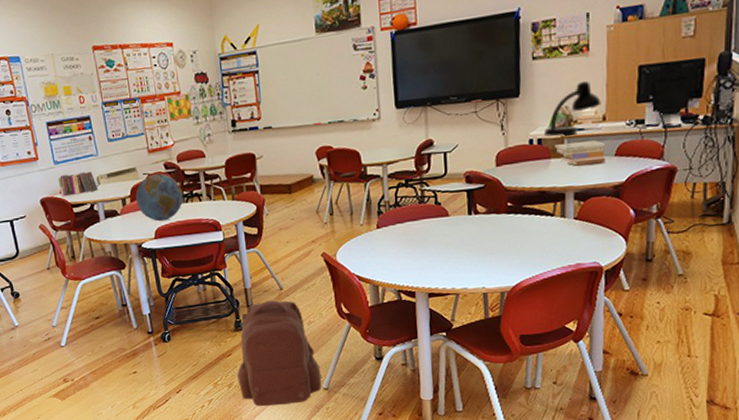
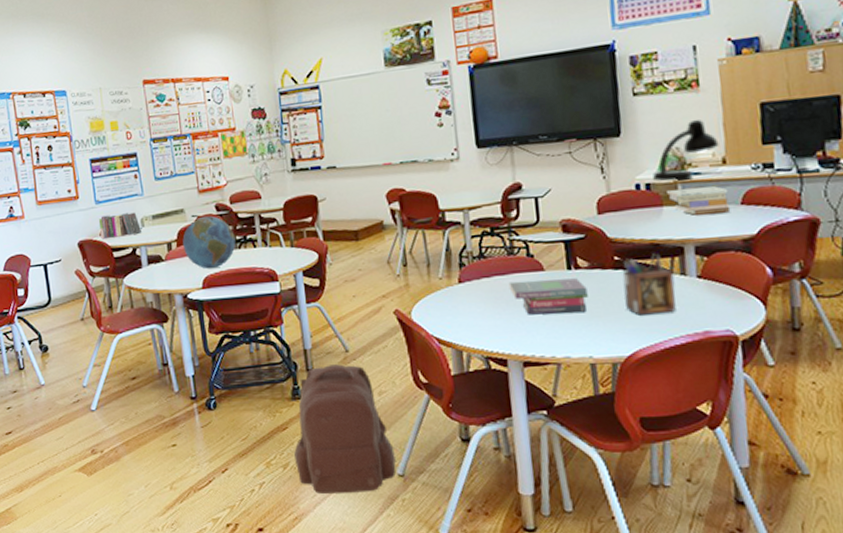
books: none [419,222,484,254] -> present [508,278,588,315]
desk organizer: none [513,199,556,252] -> present [622,253,676,316]

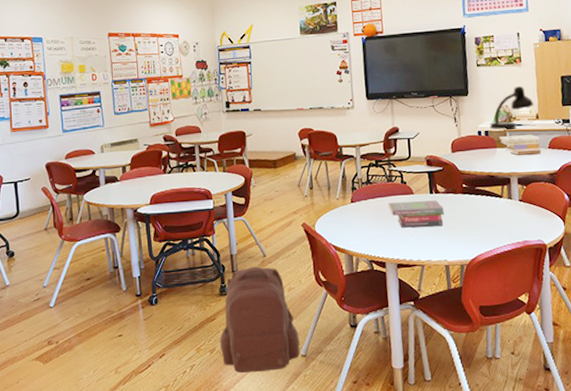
books: present [98,212,141,239] -> none [64,140,101,161]
globe: present [182,215,236,269] -> none [135,145,179,189]
desk organizer: present [622,253,676,316] -> none [468,182,505,229]

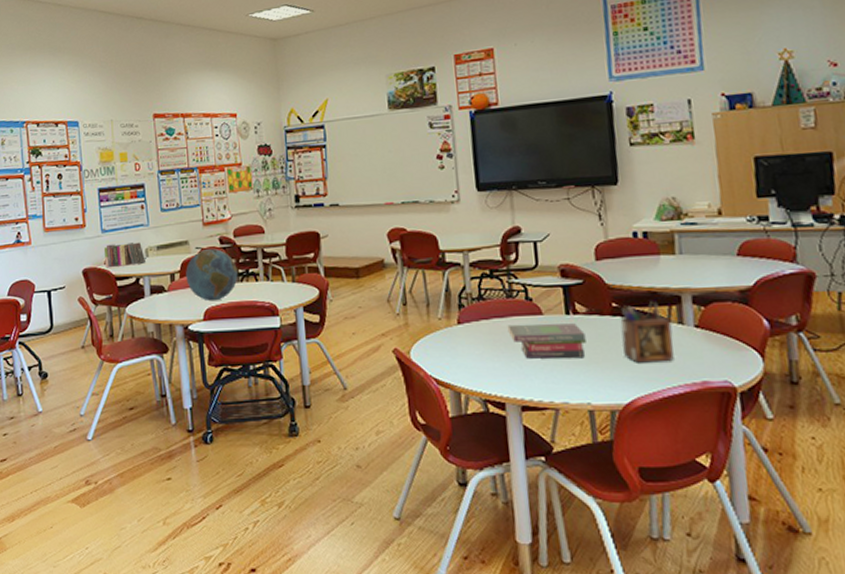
books: none [64,140,101,161] -> present [103,242,145,267]
globe: none [135,145,179,189] -> present [186,248,238,301]
backpack: present [220,266,300,373] -> none [290,402,393,535]
desk organizer: none [468,182,505,229] -> present [620,301,674,363]
desk lamp: present [490,85,534,130] -> none [650,170,715,231]
books: present [499,135,542,155] -> none [664,237,727,265]

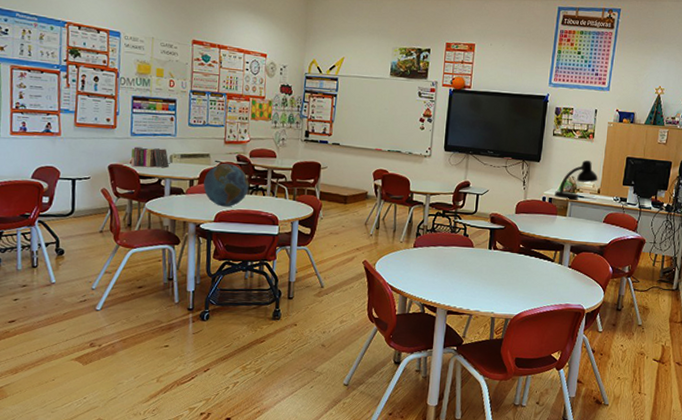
books: present [507,323,586,359] -> none [447,252,499,281]
desk organizer: present [620,301,674,363] -> none [521,246,555,289]
desk lamp: none [650,170,715,231] -> present [554,160,598,200]

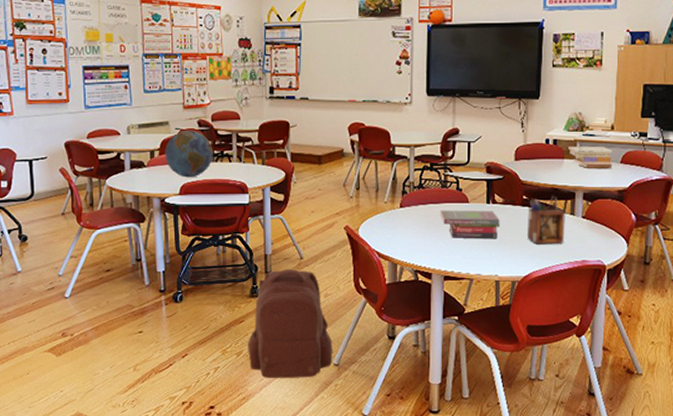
books: present [131,146,169,168] -> none [86,120,127,141]
backpack: none [266,296,344,396] -> present [248,269,333,378]
books: none [447,252,499,281] -> present [440,210,500,240]
desk organizer: none [521,246,555,289] -> present [527,196,565,244]
desk lamp: present [554,160,598,200] -> none [560,91,611,139]
books: none [561,204,598,226] -> present [568,146,613,168]

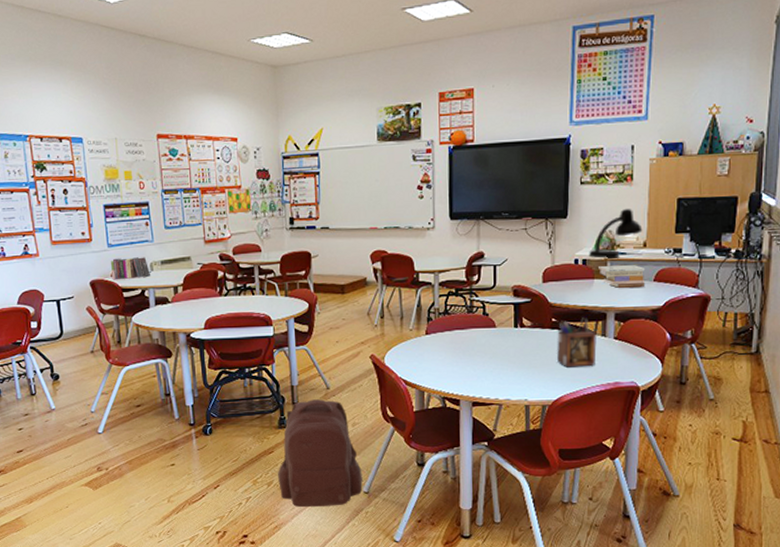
books: none [86,120,127,141] -> present [110,257,150,279]
globe: present [165,130,213,178] -> none [188,264,236,312]
books: present [440,210,500,240] -> none [466,334,528,364]
desk lamp: none [560,91,611,139] -> present [589,208,643,259]

